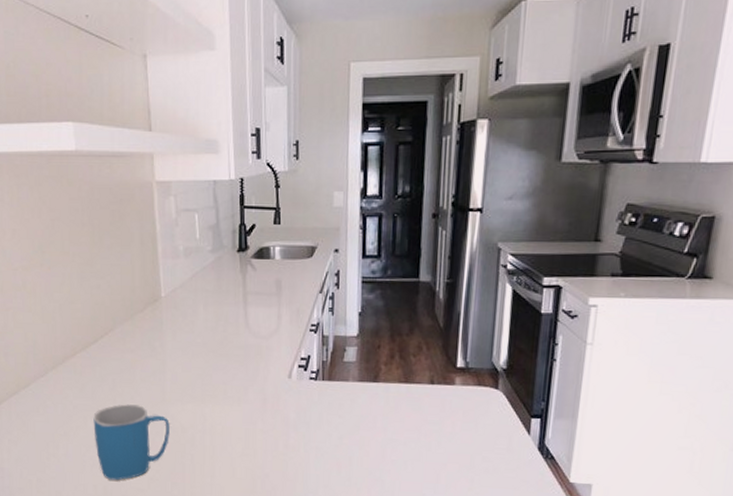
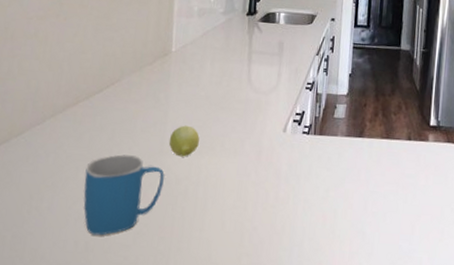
fruit: none [170,373,200,406] -> present [168,125,200,157]

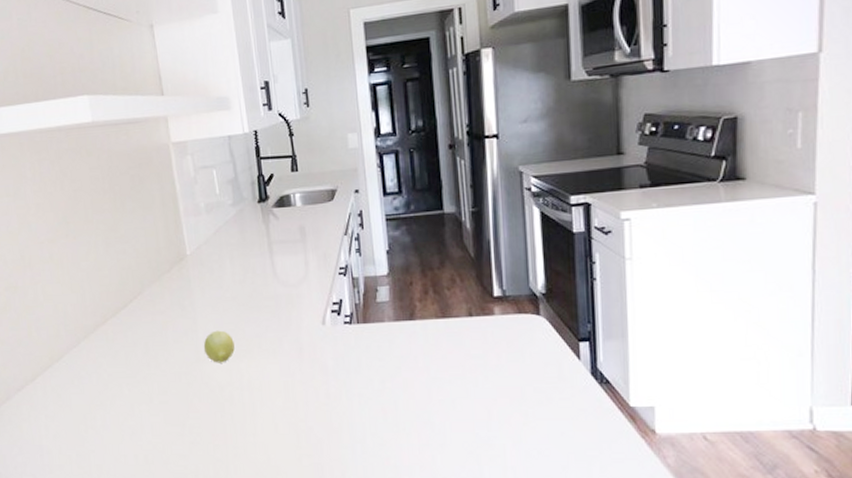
mug: present [84,154,164,236] -> none [128,367,207,448]

